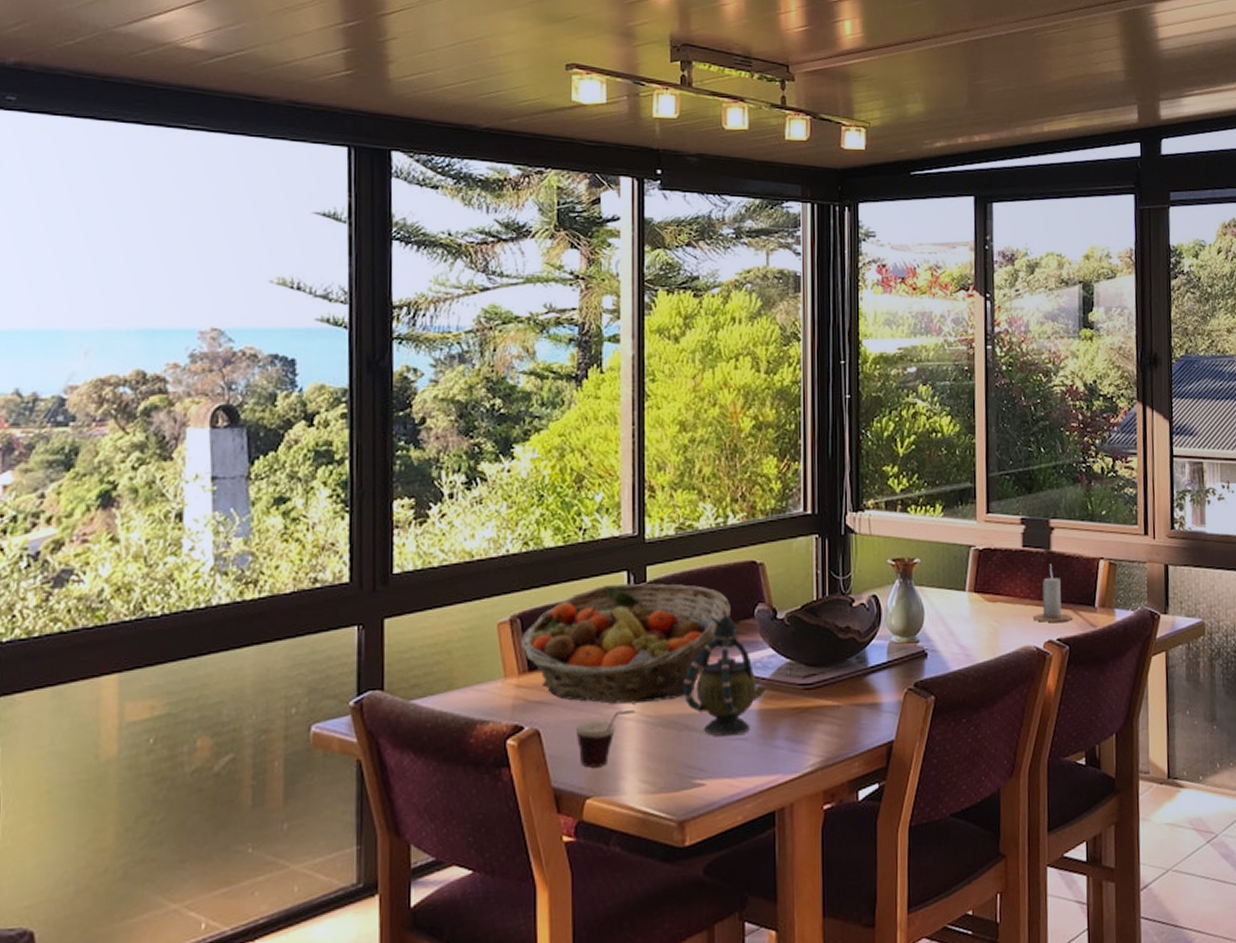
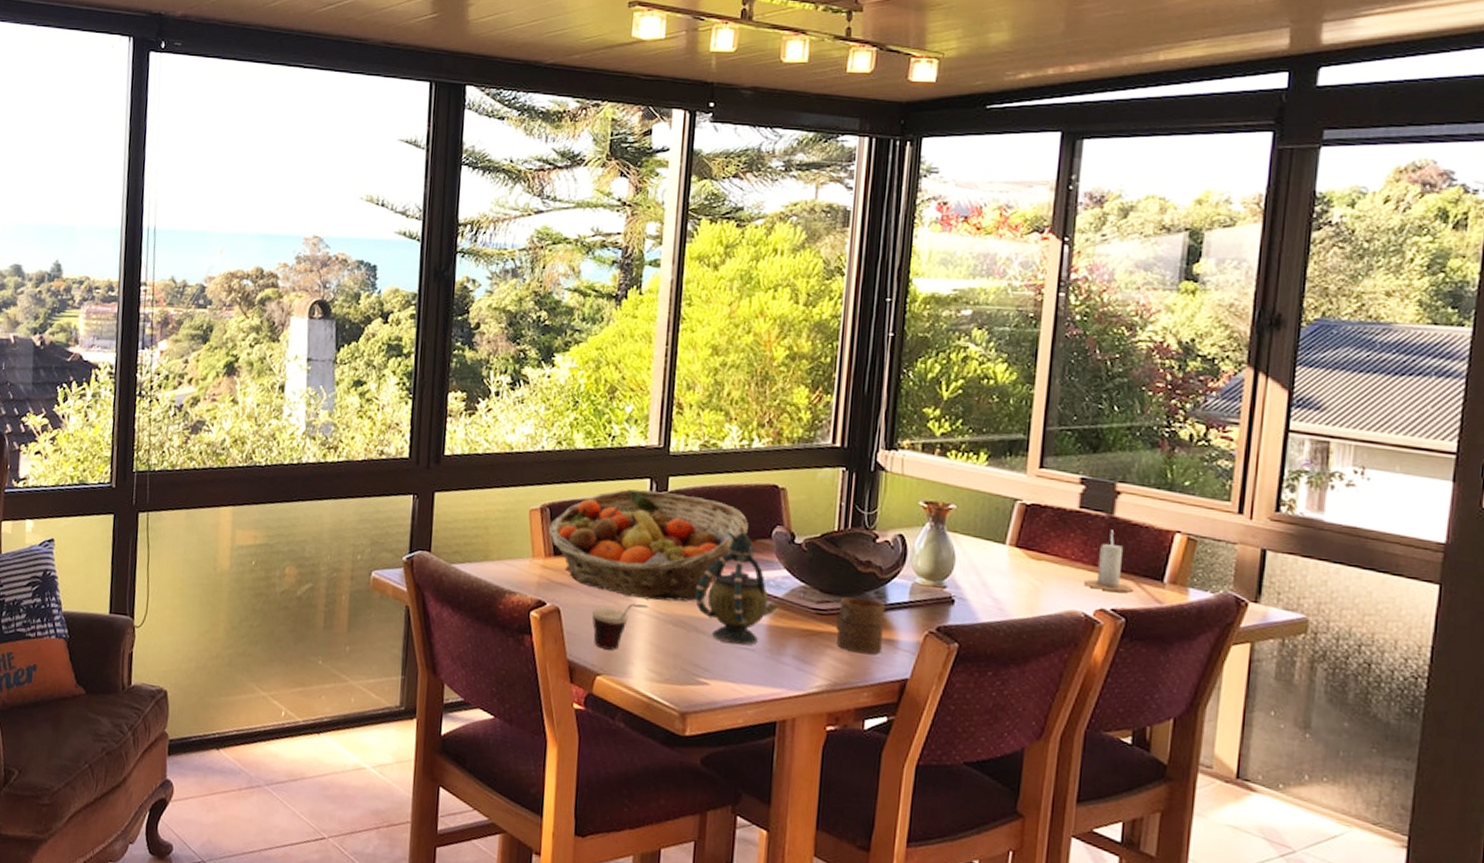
cup: none [824,666,868,723] -> present [836,597,884,655]

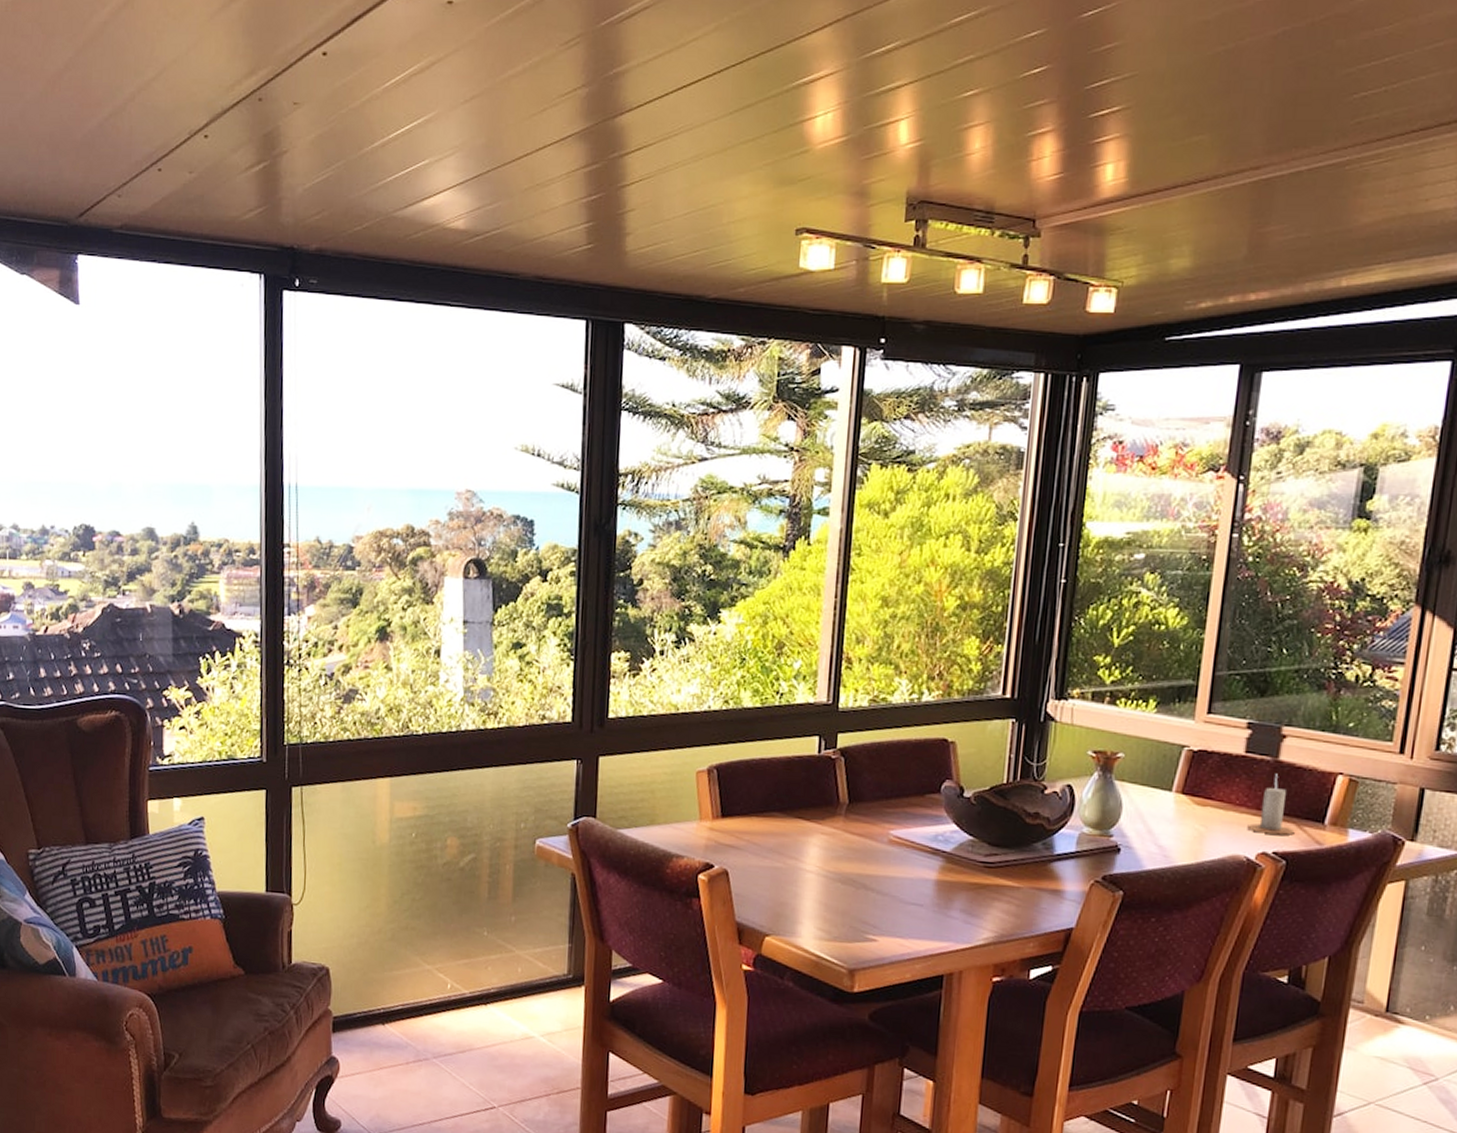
fruit basket: present [548,489,748,602] -> none [715,747,918,860]
cup: present [592,604,648,650] -> none [760,863,817,910]
teapot: present [695,532,779,646] -> none [864,787,947,901]
cup: present [836,597,884,655] -> none [1004,849,1052,906]

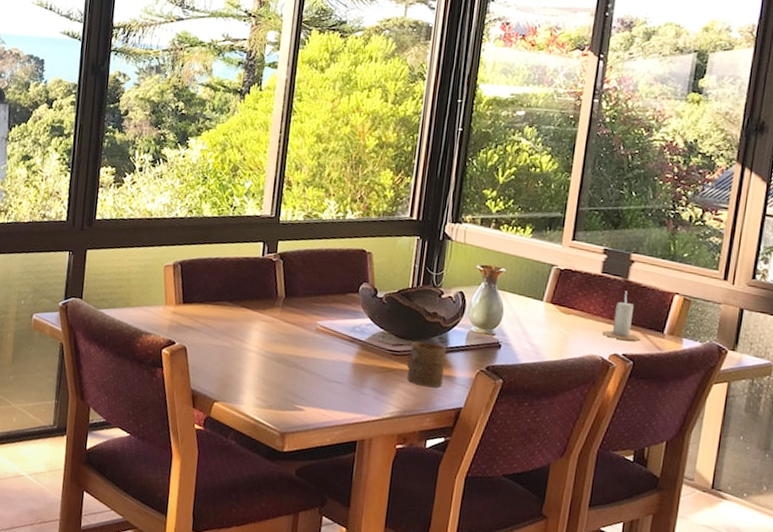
cup: none [1004,849,1052,906] -> present [407,341,446,388]

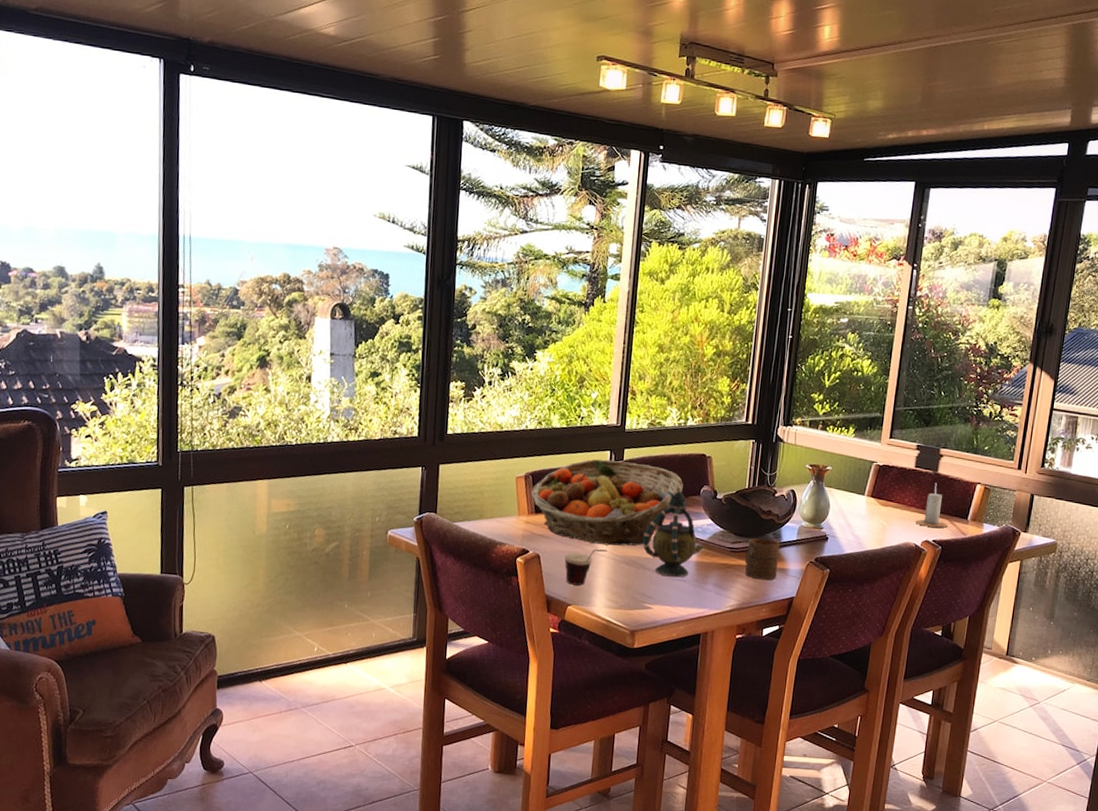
fruit basket: none [178,250,341,343] -> present [530,459,683,546]
cup: none [212,344,258,382] -> present [564,549,608,586]
teapot: none [296,287,362,379] -> present [643,491,704,578]

